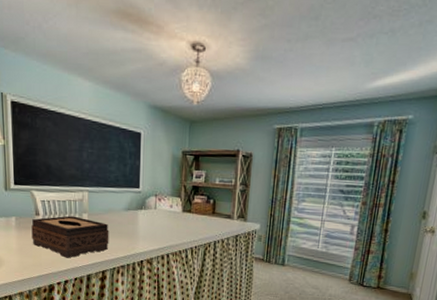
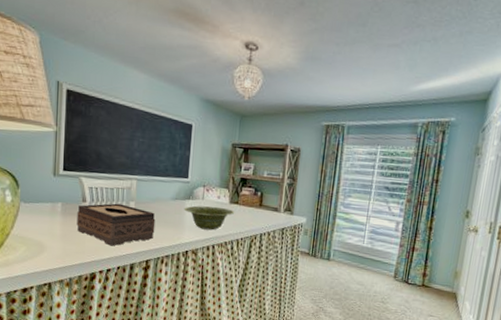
dish: none [136,215,188,240] -> present [183,205,235,230]

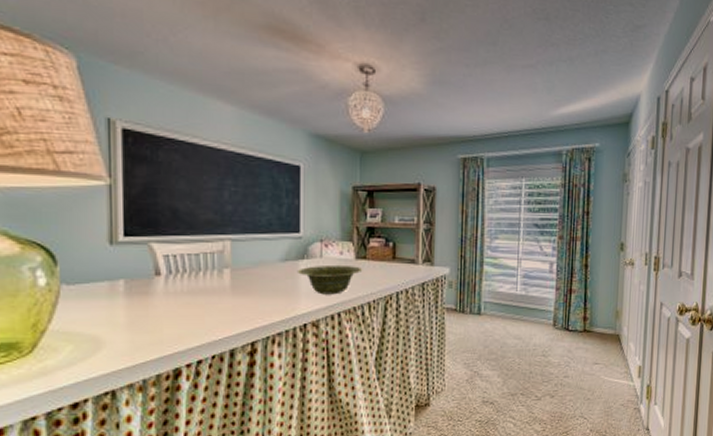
tissue box: present [77,203,156,246] -> none [148,273,260,330]

